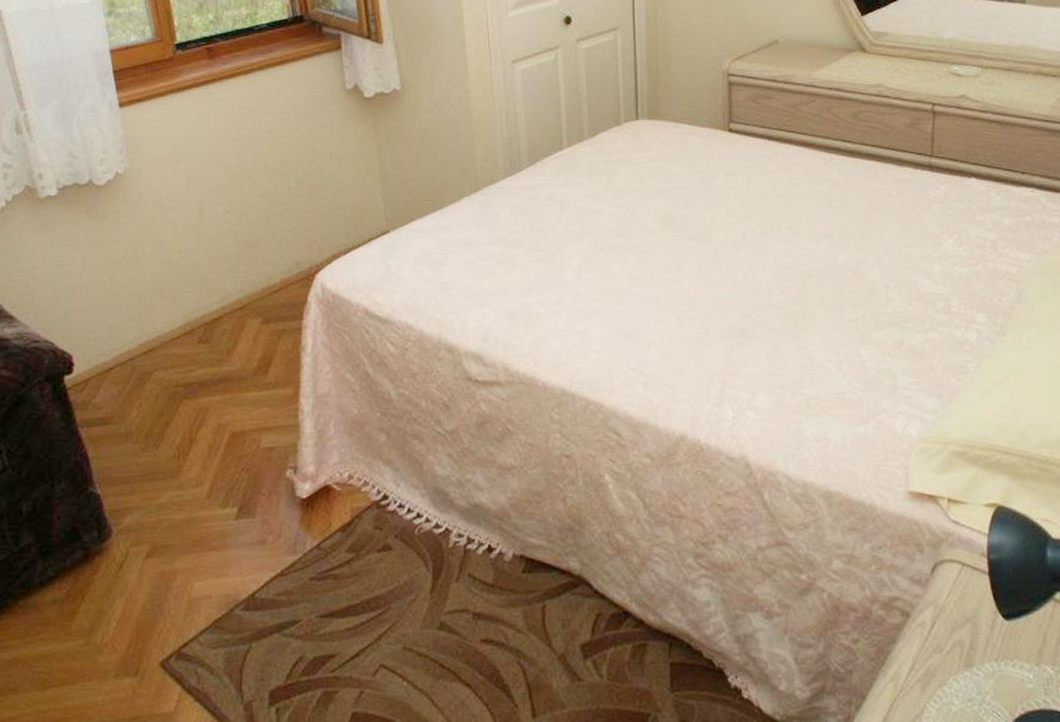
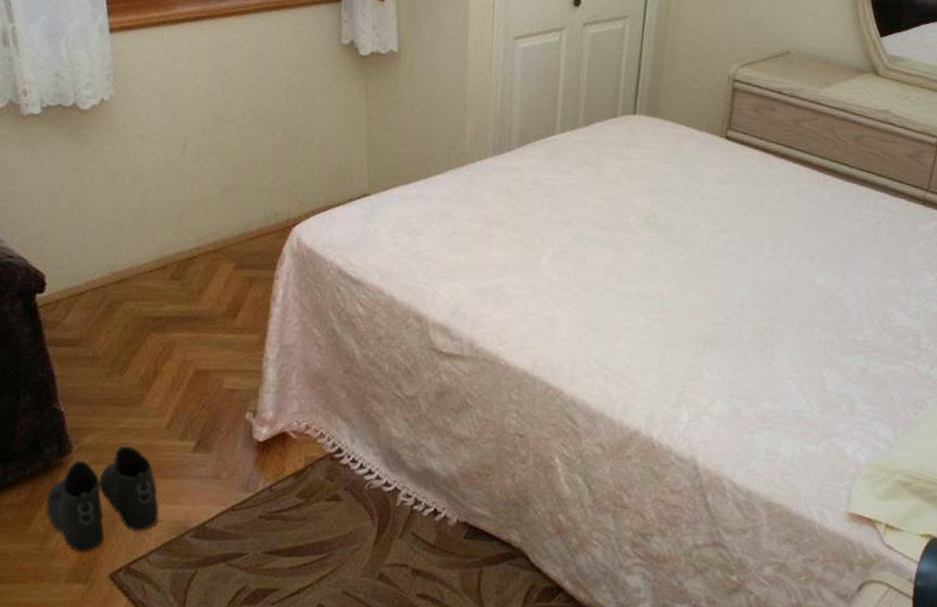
boots: none [88,521,206,643] -> present [46,445,160,553]

